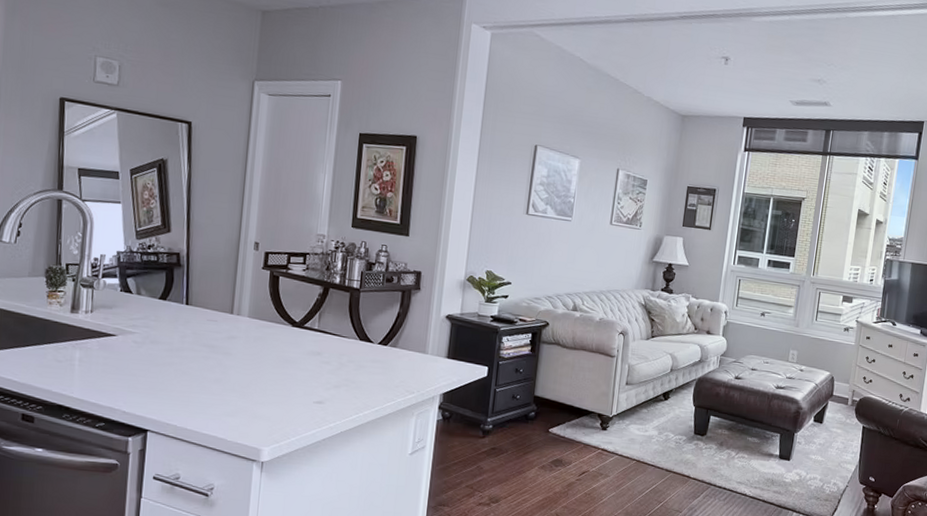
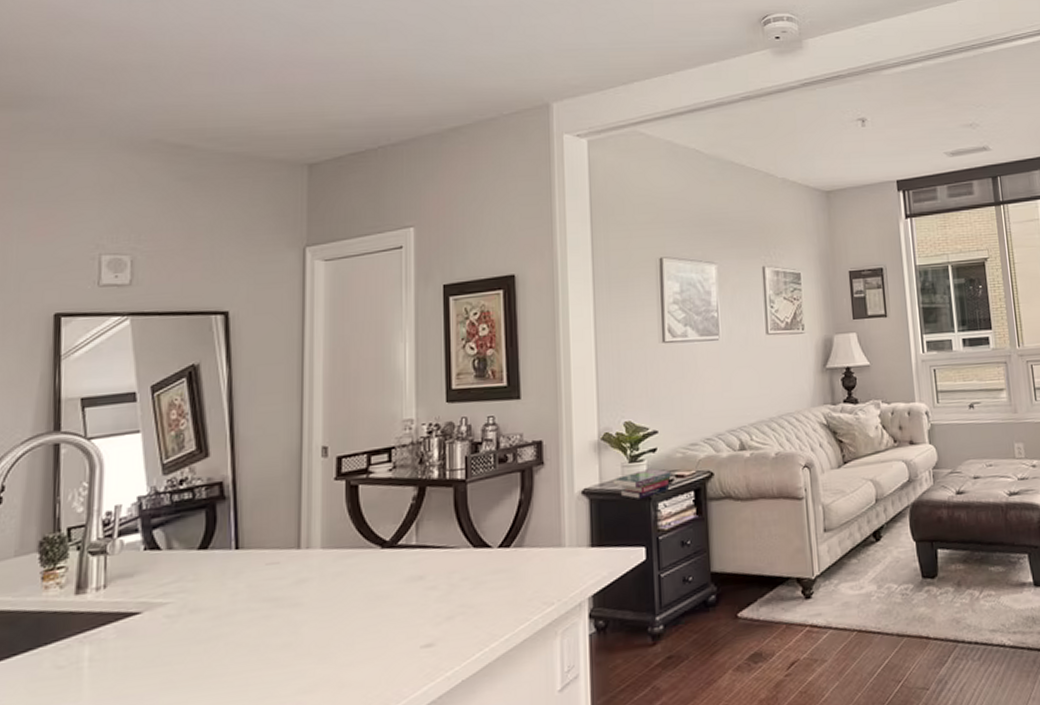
books: none [471,310,516,331] -> present [613,469,671,499]

